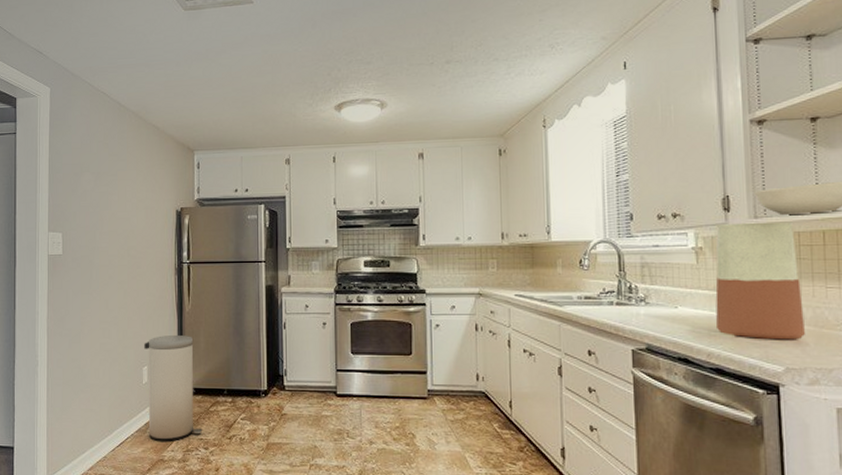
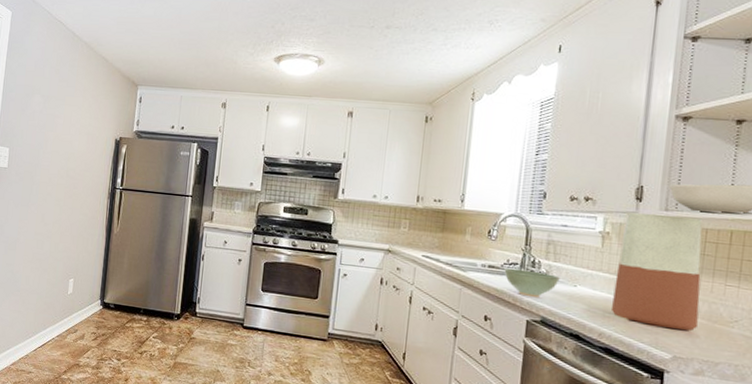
pedal bin: present [144,334,203,442] -> none [68,253,118,350]
bowl: none [601,297,659,325] -> present [504,268,560,298]

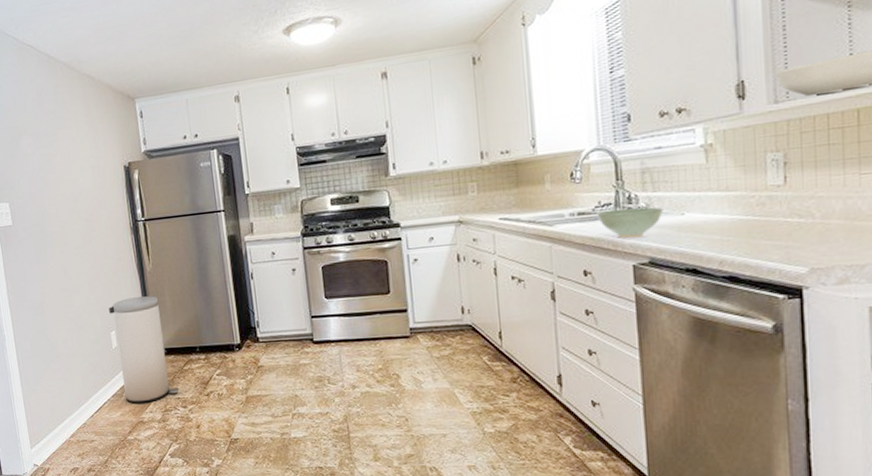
pedal bin: none [68,253,118,350] -> present [109,296,180,405]
vase: present [612,213,704,331] -> none [728,102,833,240]

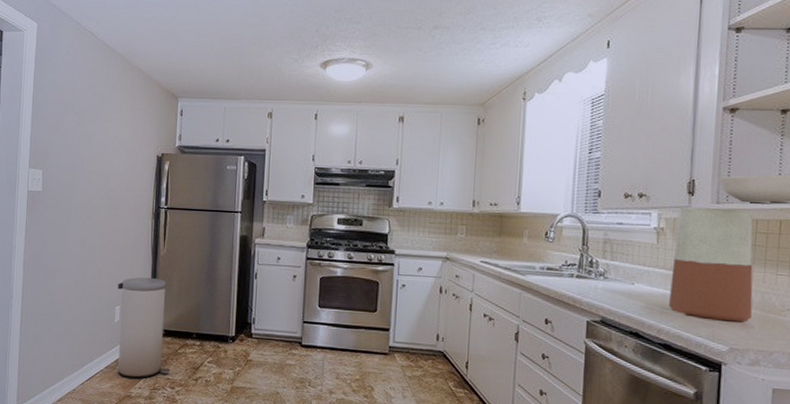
bowl: present [597,207,663,239] -> none [562,269,618,298]
vase: none [728,102,833,240] -> present [669,207,754,323]

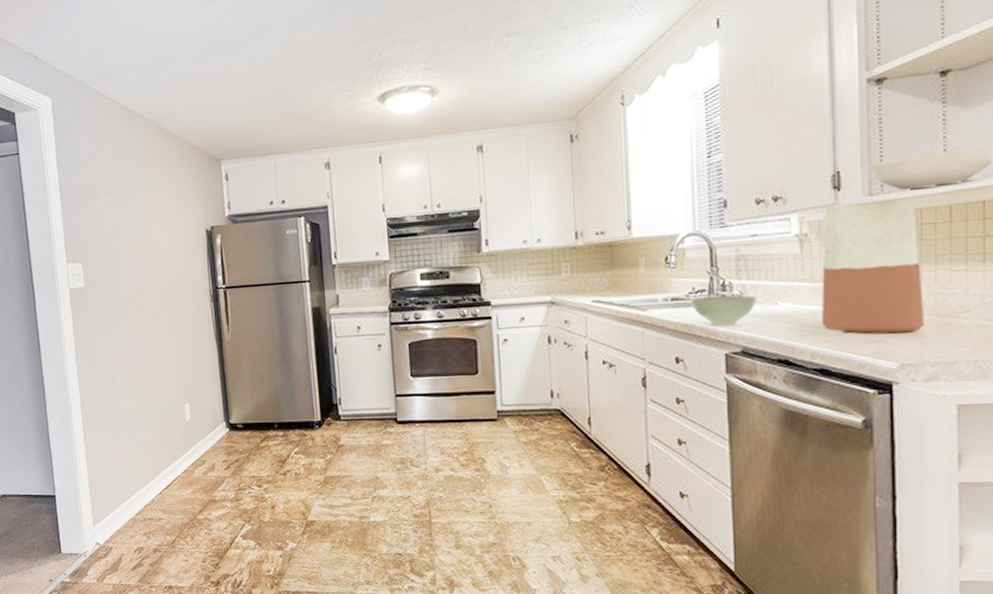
pedal bin: present [117,277,171,380] -> none [183,367,255,482]
bowl: none [562,269,618,298] -> present [690,295,757,327]

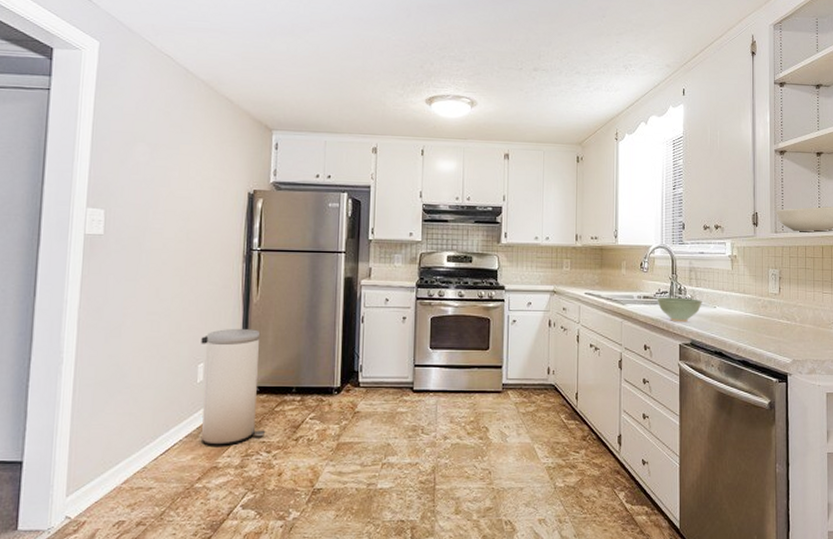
pedal bin: none [183,367,255,482] -> present [200,328,266,448]
vase: present [822,197,924,334] -> none [745,236,807,336]

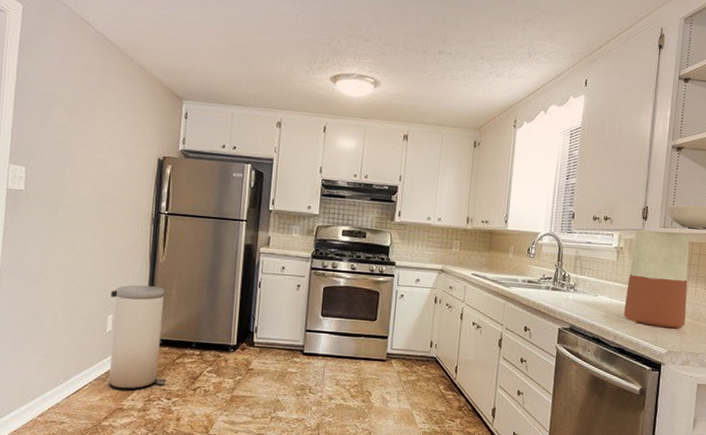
bowl: present [657,297,702,323] -> none [540,282,585,308]
vase: none [745,236,807,336] -> present [624,230,691,329]

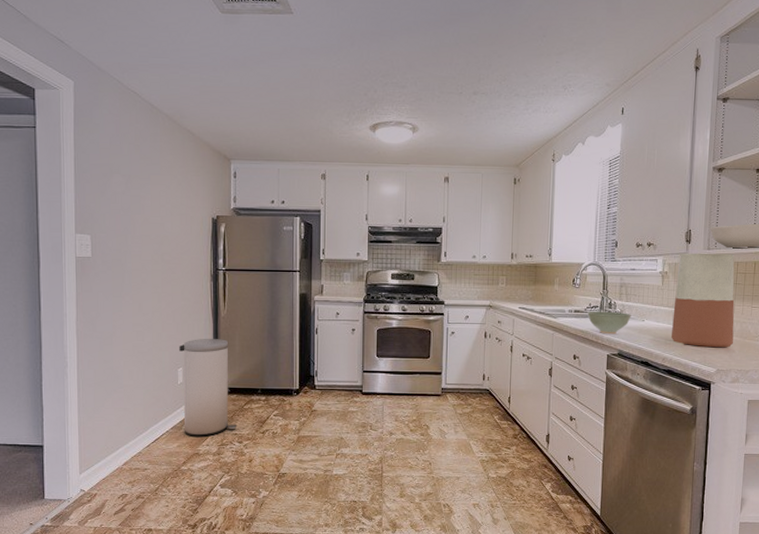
bowl: none [540,282,585,308] -> present [587,311,631,335]

